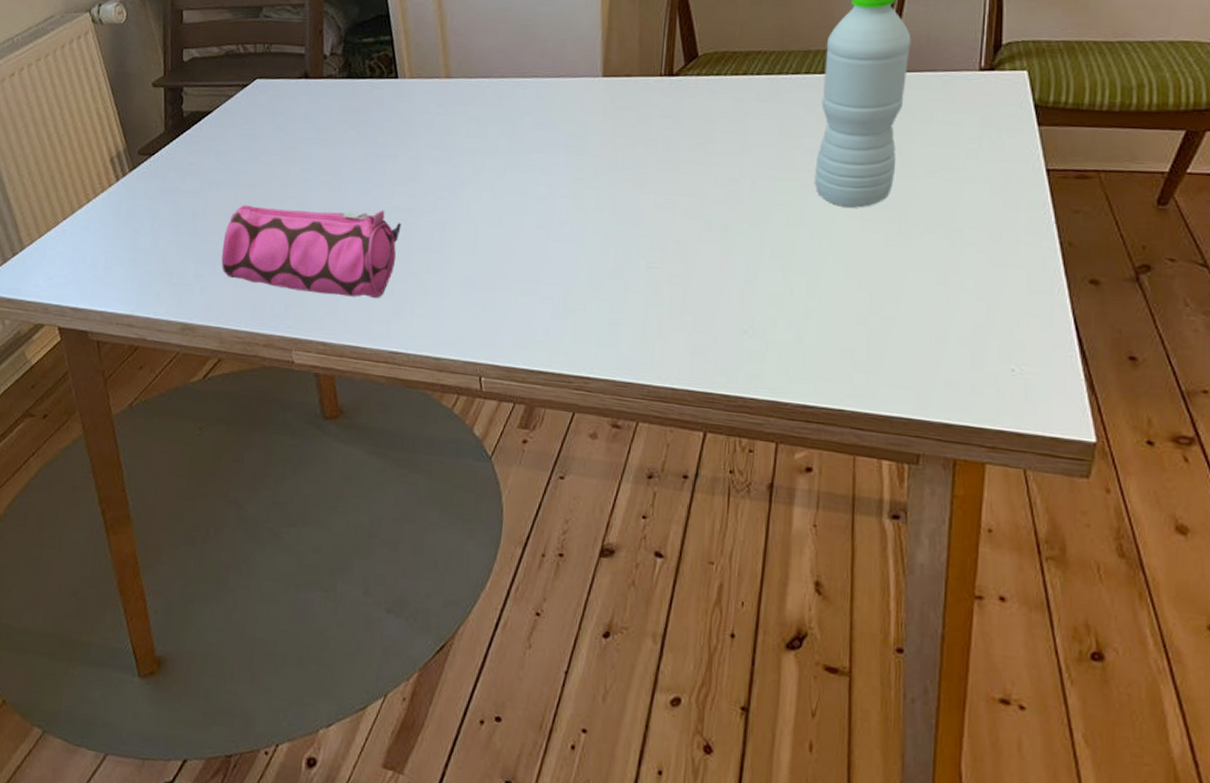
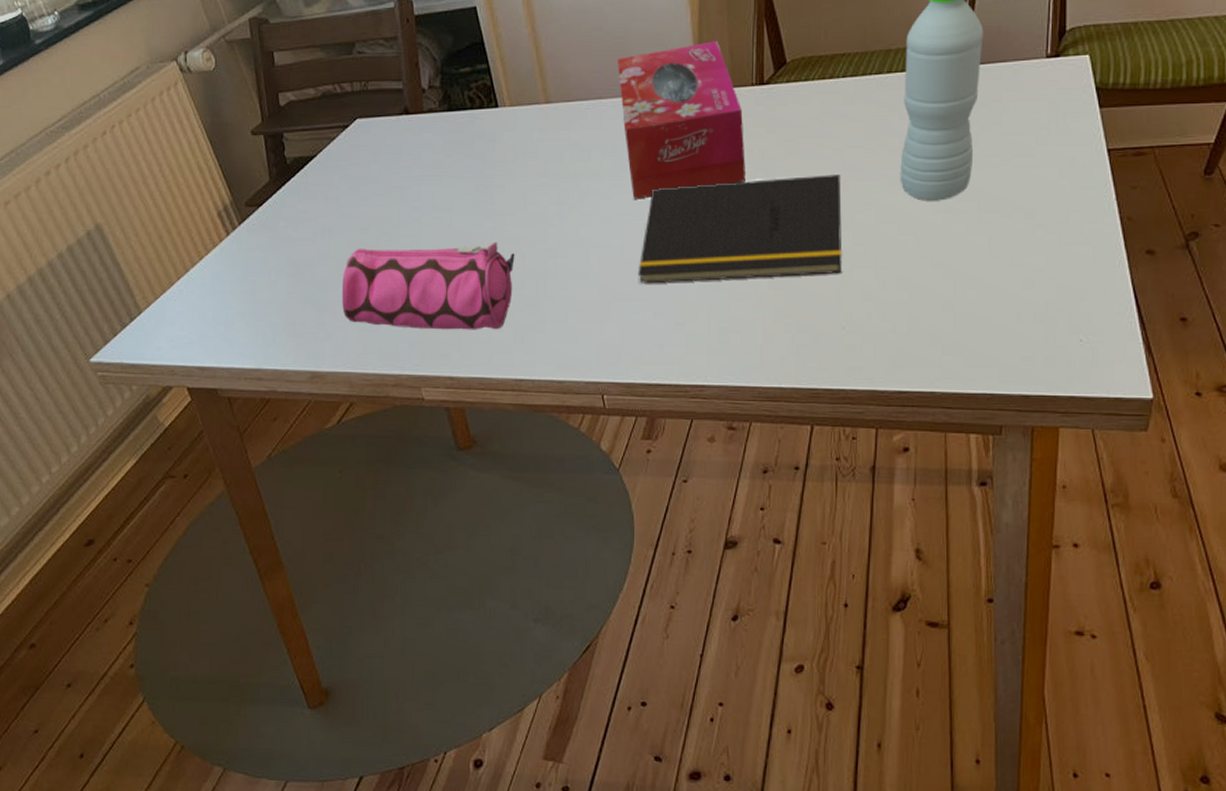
tissue box: none [522,30,649,180] -> present [617,41,747,199]
notepad: none [527,170,750,274] -> present [638,174,843,284]

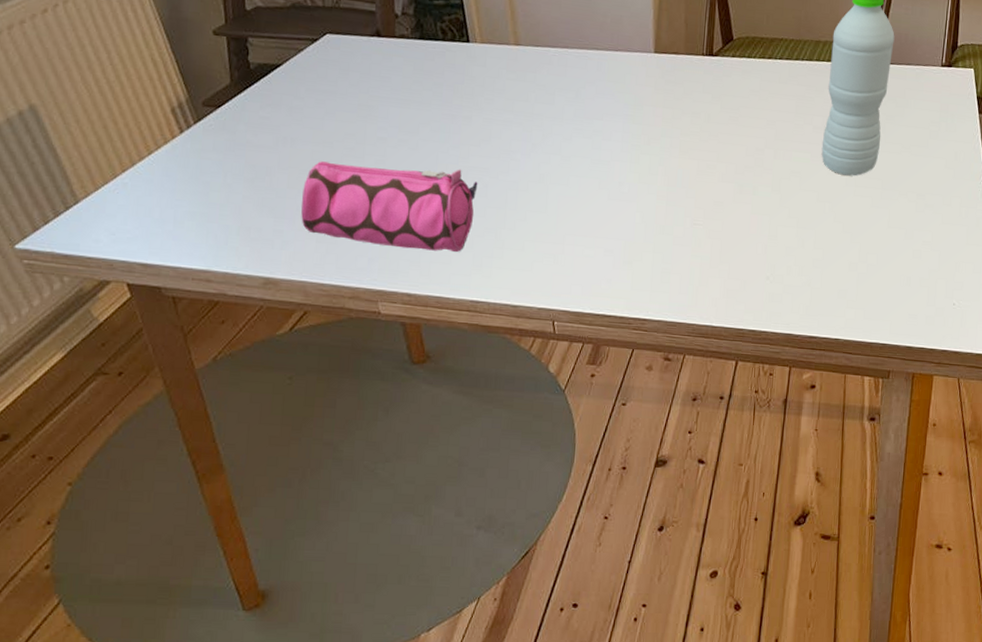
tissue box: present [617,41,747,199] -> none [584,10,693,145]
notepad: present [638,174,843,284] -> none [592,136,773,230]

